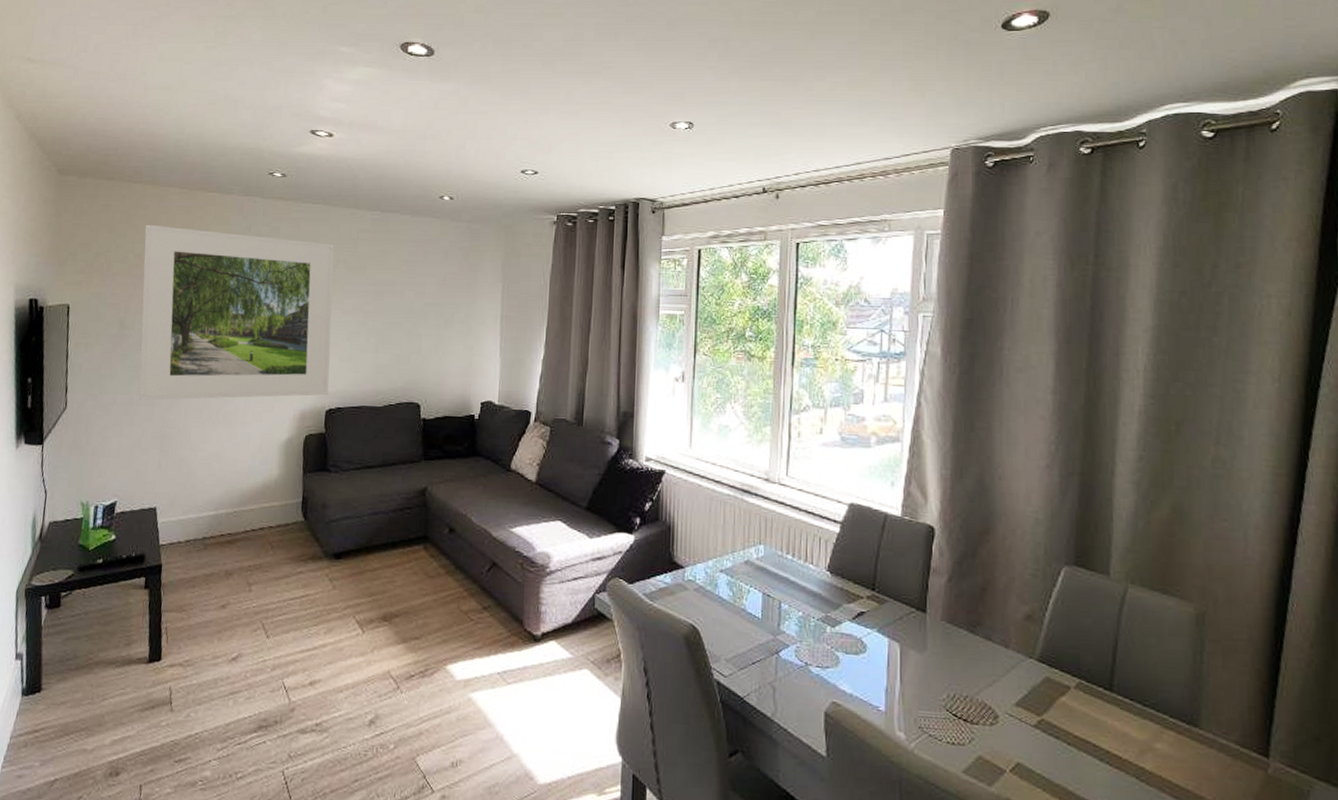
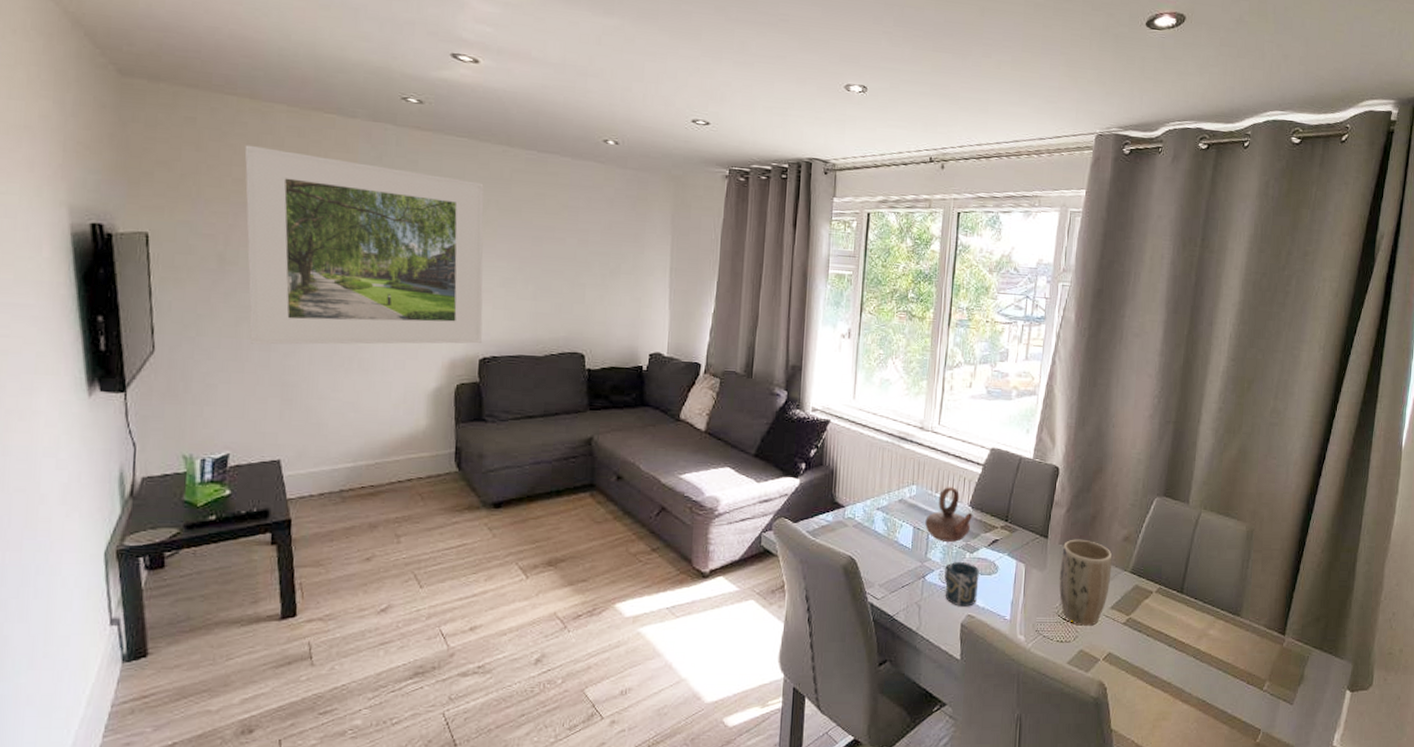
teapot: none [776,546,832,613] -> present [925,486,973,542]
cup: none [802,637,844,692] -> present [944,562,980,607]
plant pot: none [944,615,1013,726] -> present [1059,539,1112,626]

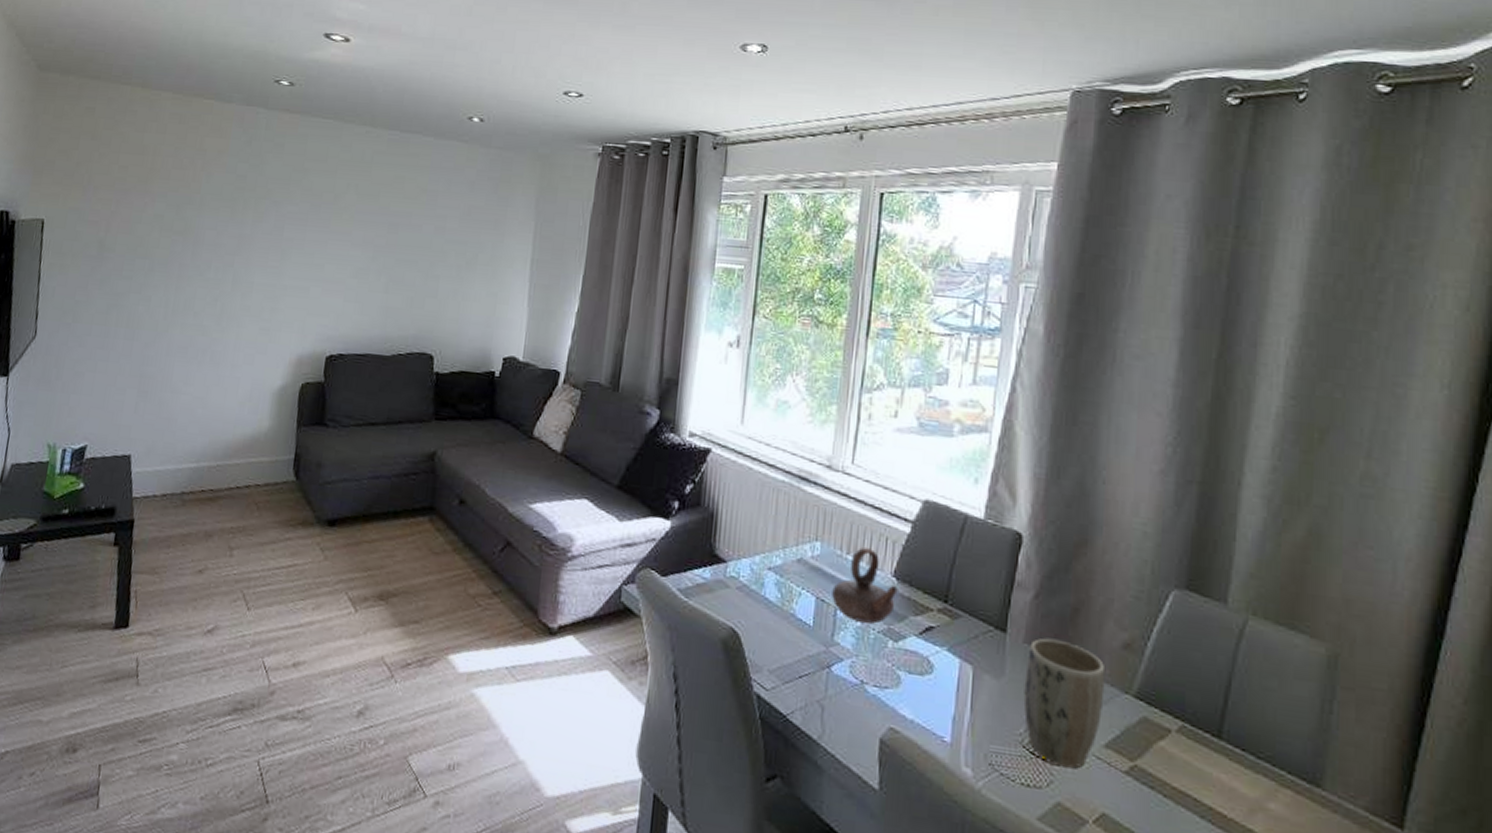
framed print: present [244,145,484,345] -> none [117,132,345,340]
cup: present [944,562,980,607] -> none [857,651,907,716]

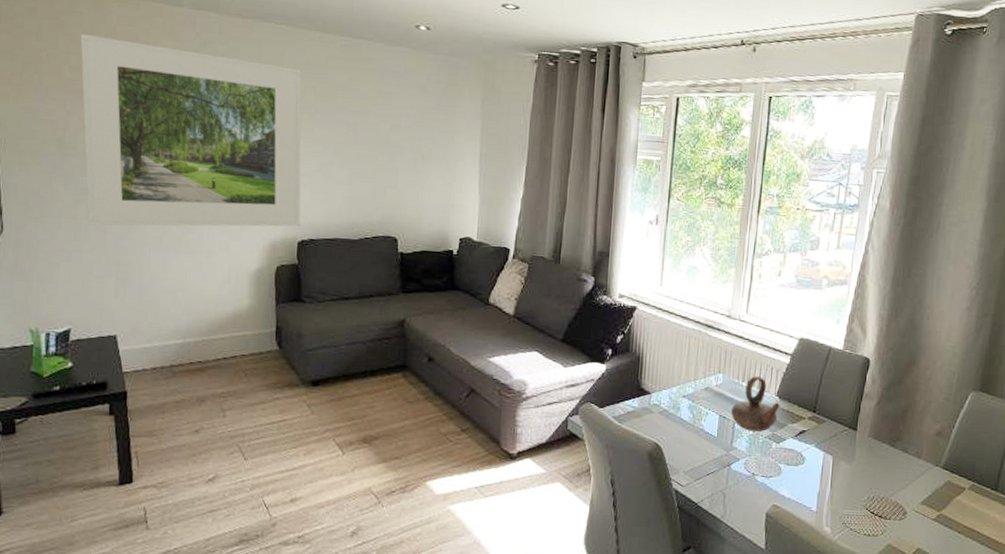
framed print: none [117,132,345,340] -> present [80,33,302,227]
plant pot: present [1023,638,1106,768] -> none [867,432,924,520]

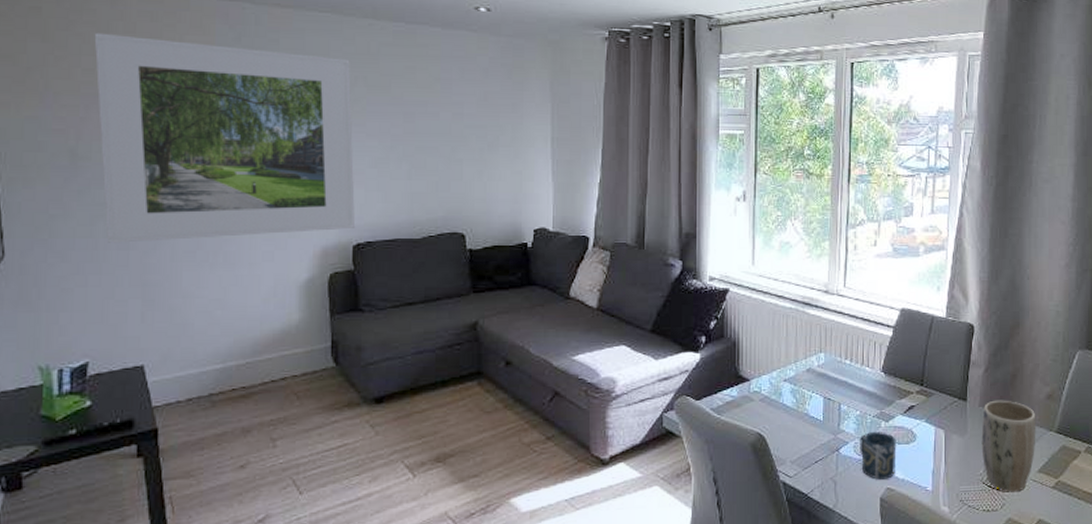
teapot: present [731,375,780,432] -> none [836,351,886,411]
cup: none [750,452,786,497] -> present [860,432,897,480]
plant pot: none [867,432,924,520] -> present [981,400,1036,492]

